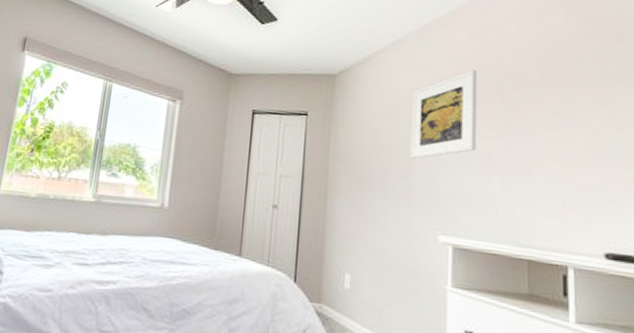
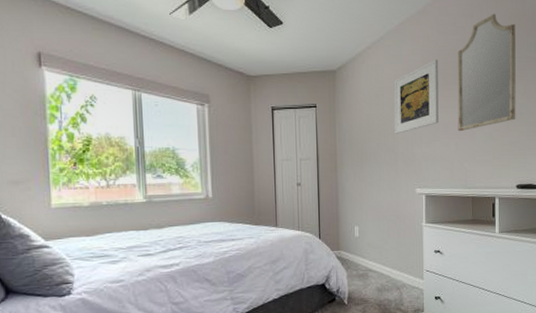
home mirror: none [505,18,601,166] -> present [457,13,516,132]

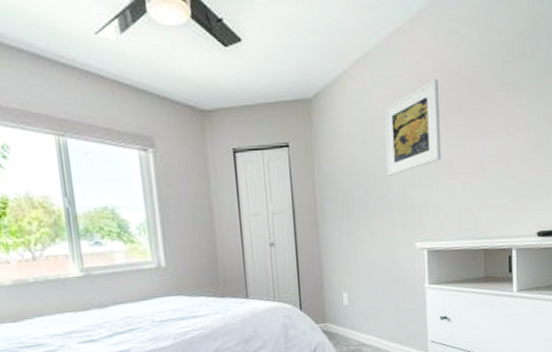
home mirror: present [457,13,516,132] -> none [462,16,535,170]

